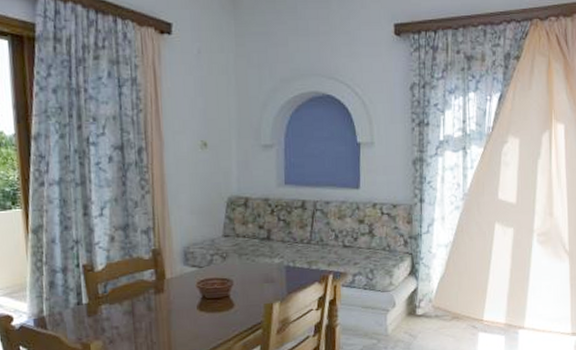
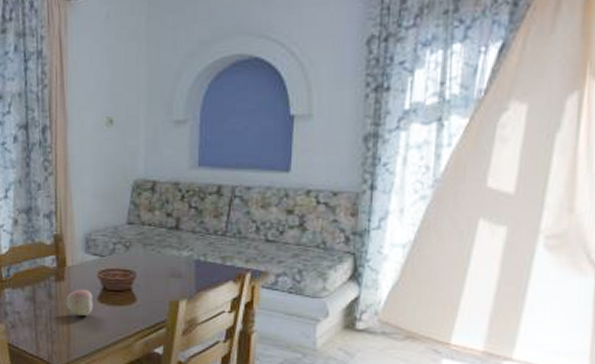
fruit: none [166,299,193,325] -> present [66,288,93,316]

